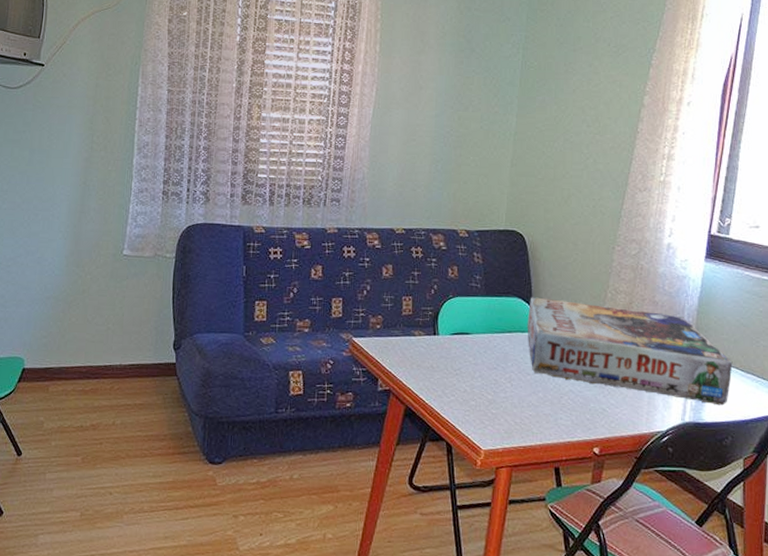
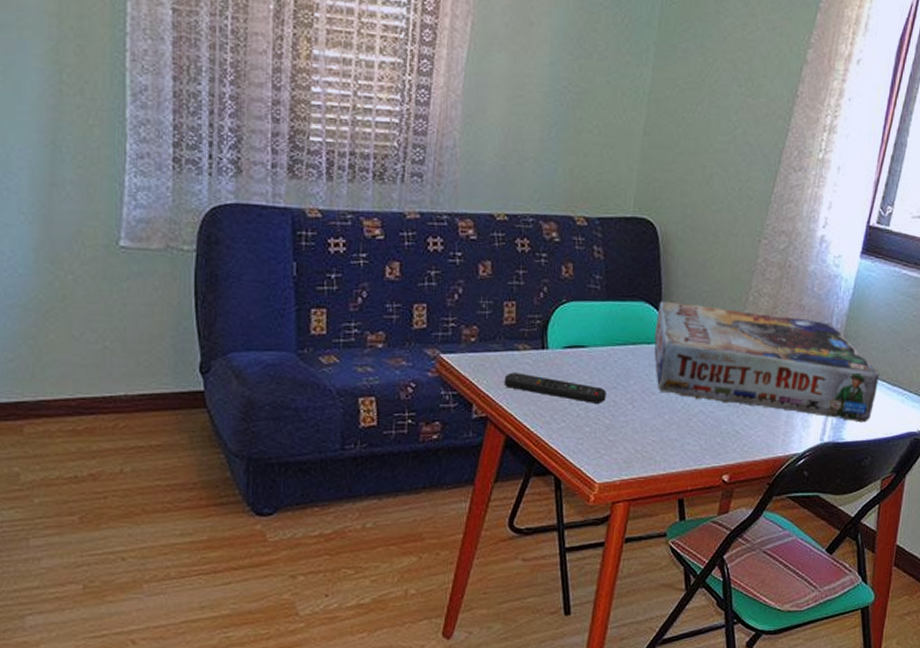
remote control: none [403,354,488,381] -> present [504,372,606,403]

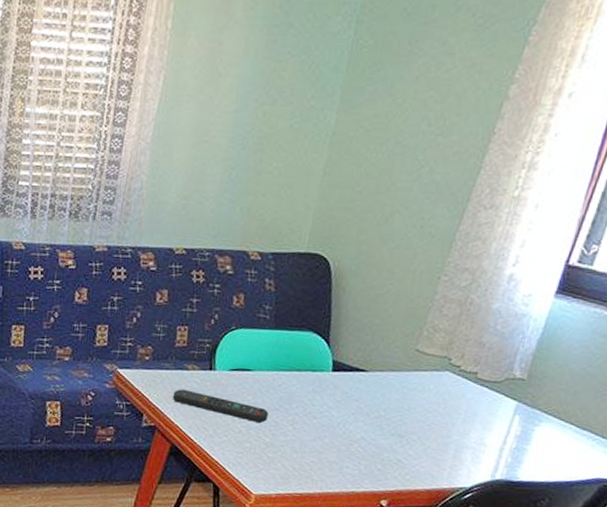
board game: present [654,301,880,423] -> none [319,332,568,464]

